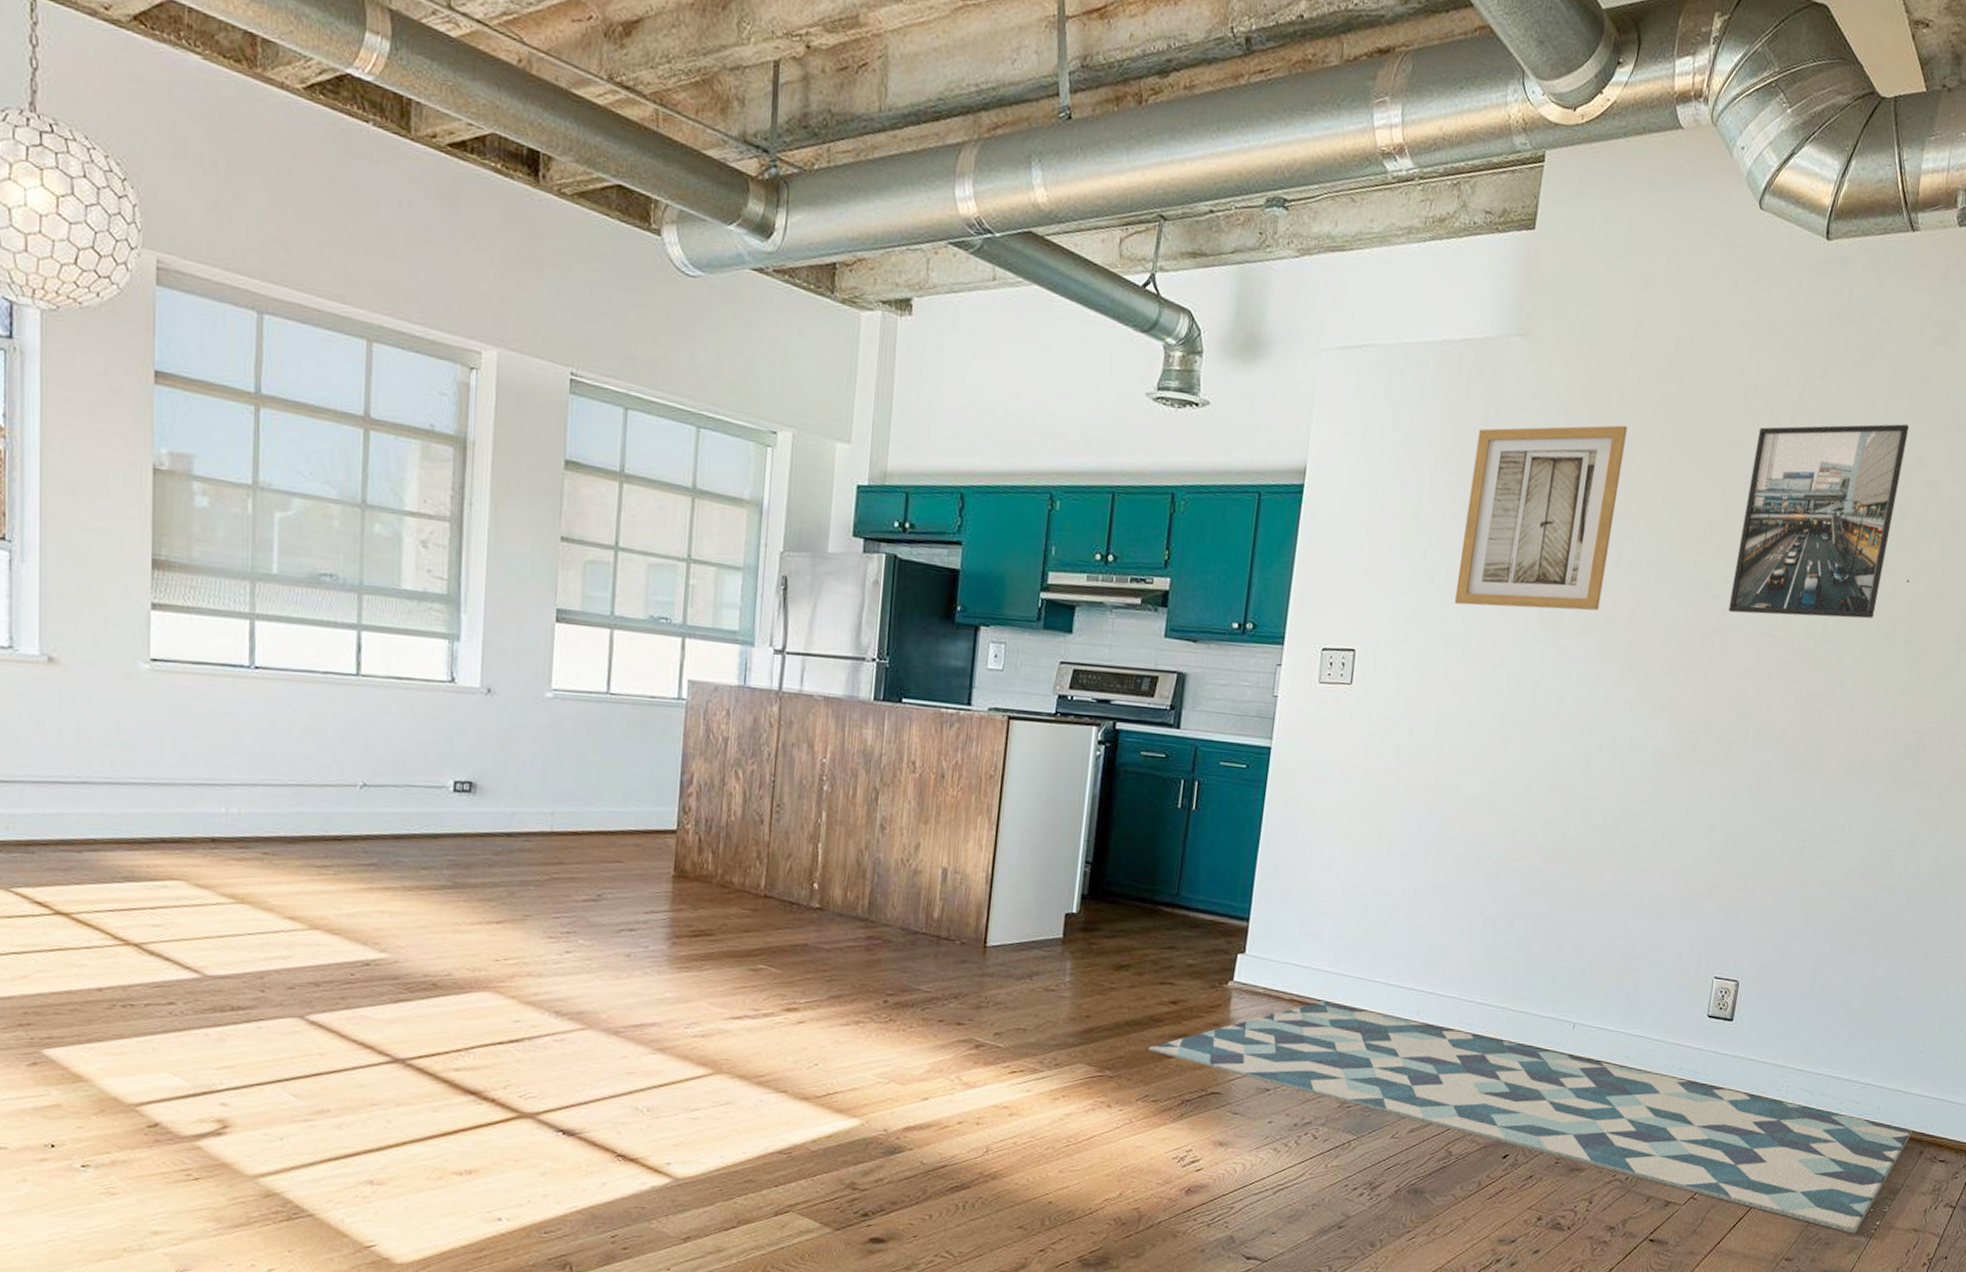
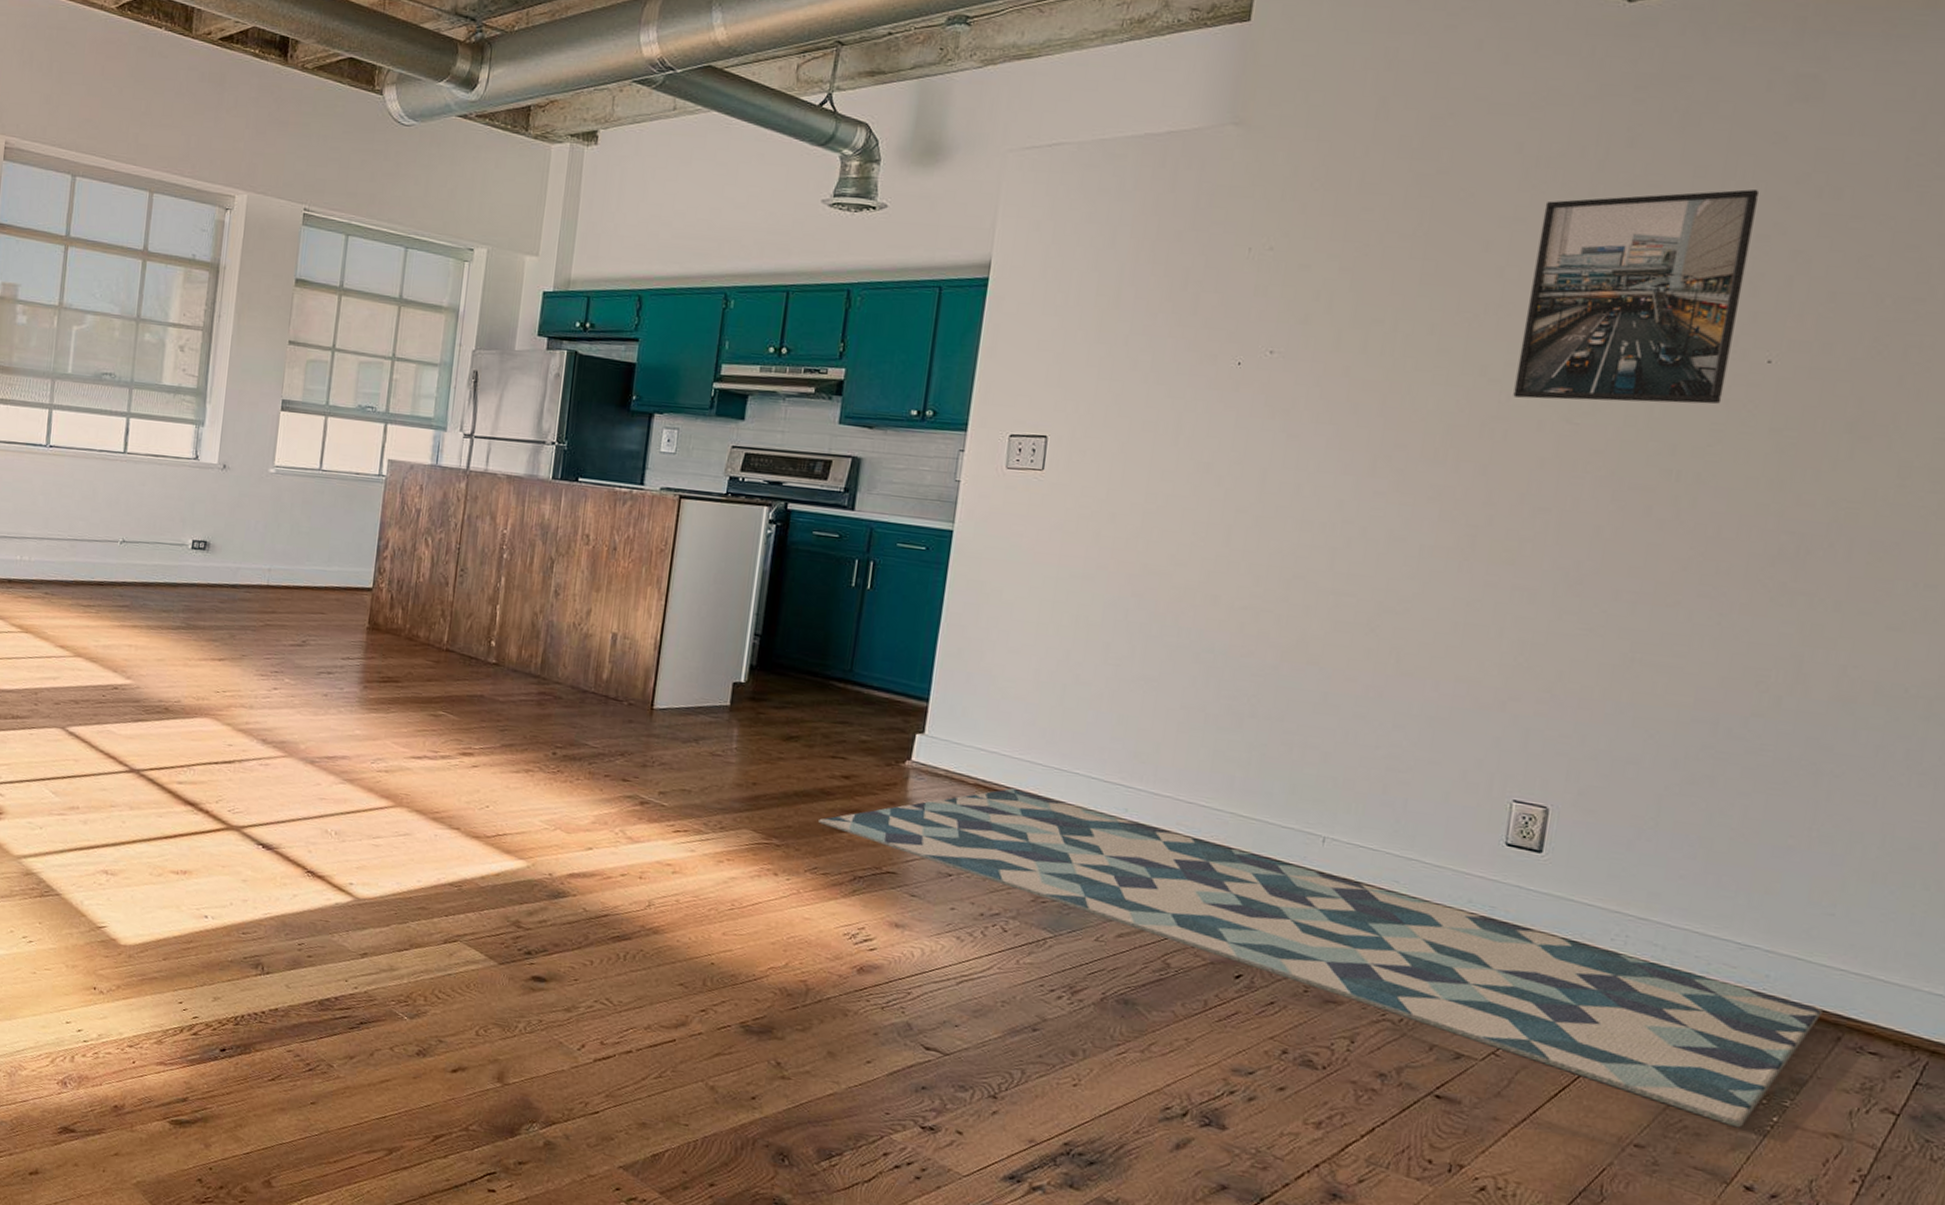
wall art: present [1454,425,1628,611] -> none [1162,206,1372,397]

